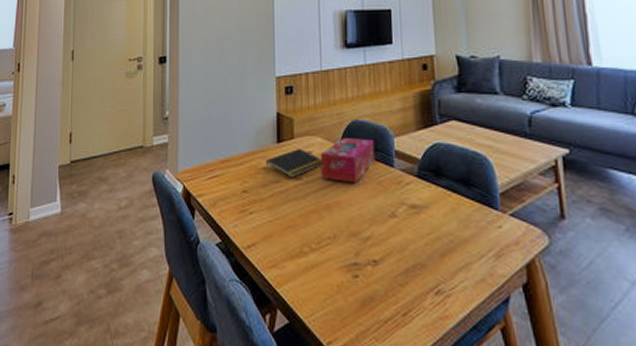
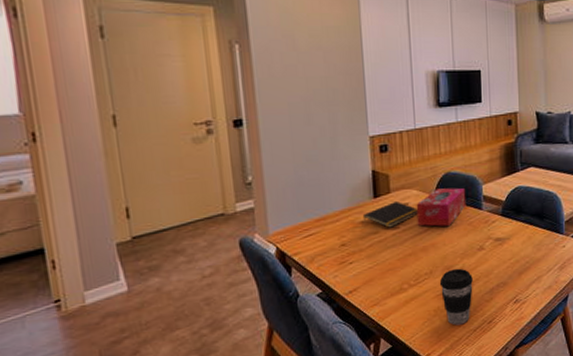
coffee cup: none [344,236,384,311] -> present [439,268,473,326]

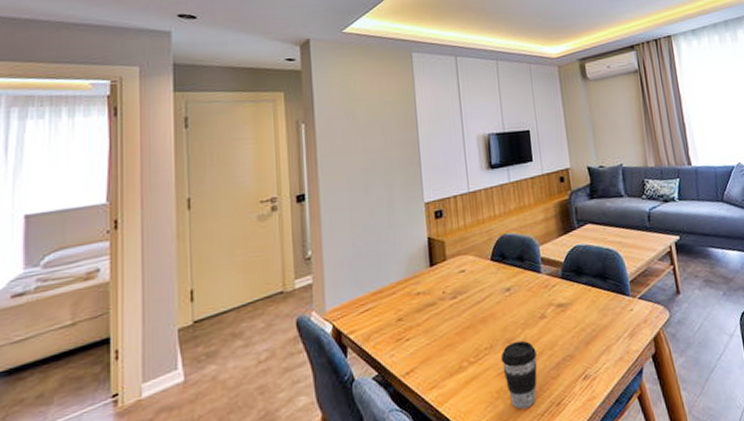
notepad: present [362,200,418,228] -> none [419,268,475,298]
tissue box: present [416,188,467,227] -> none [472,251,524,295]

